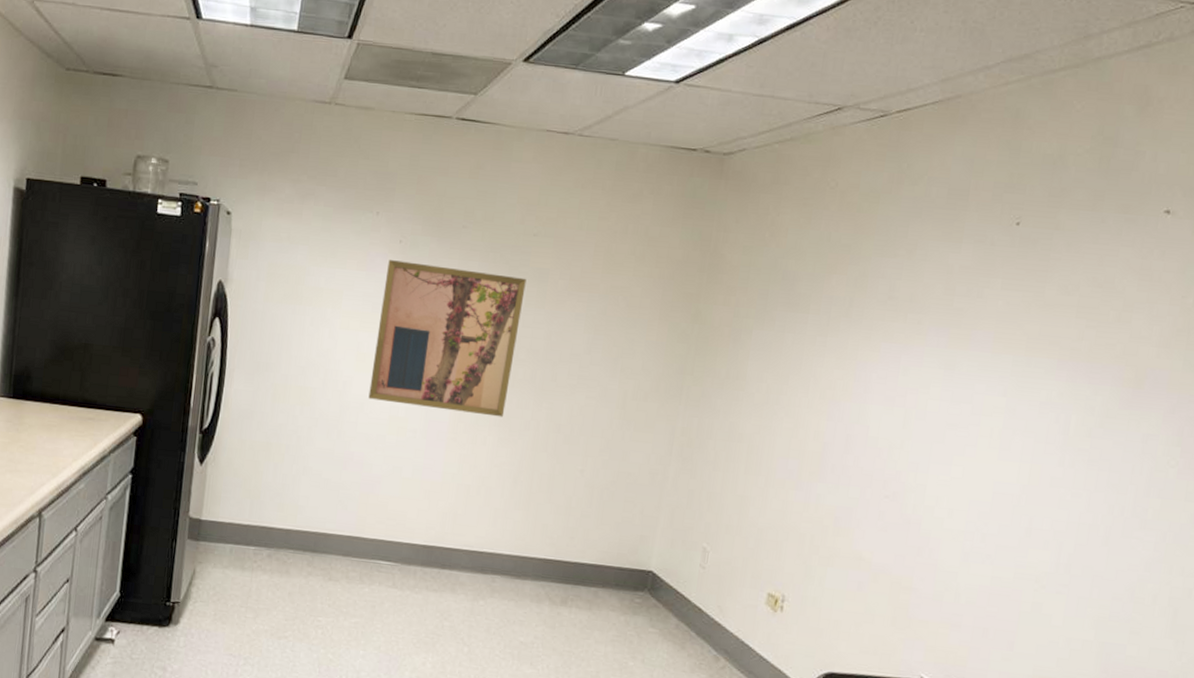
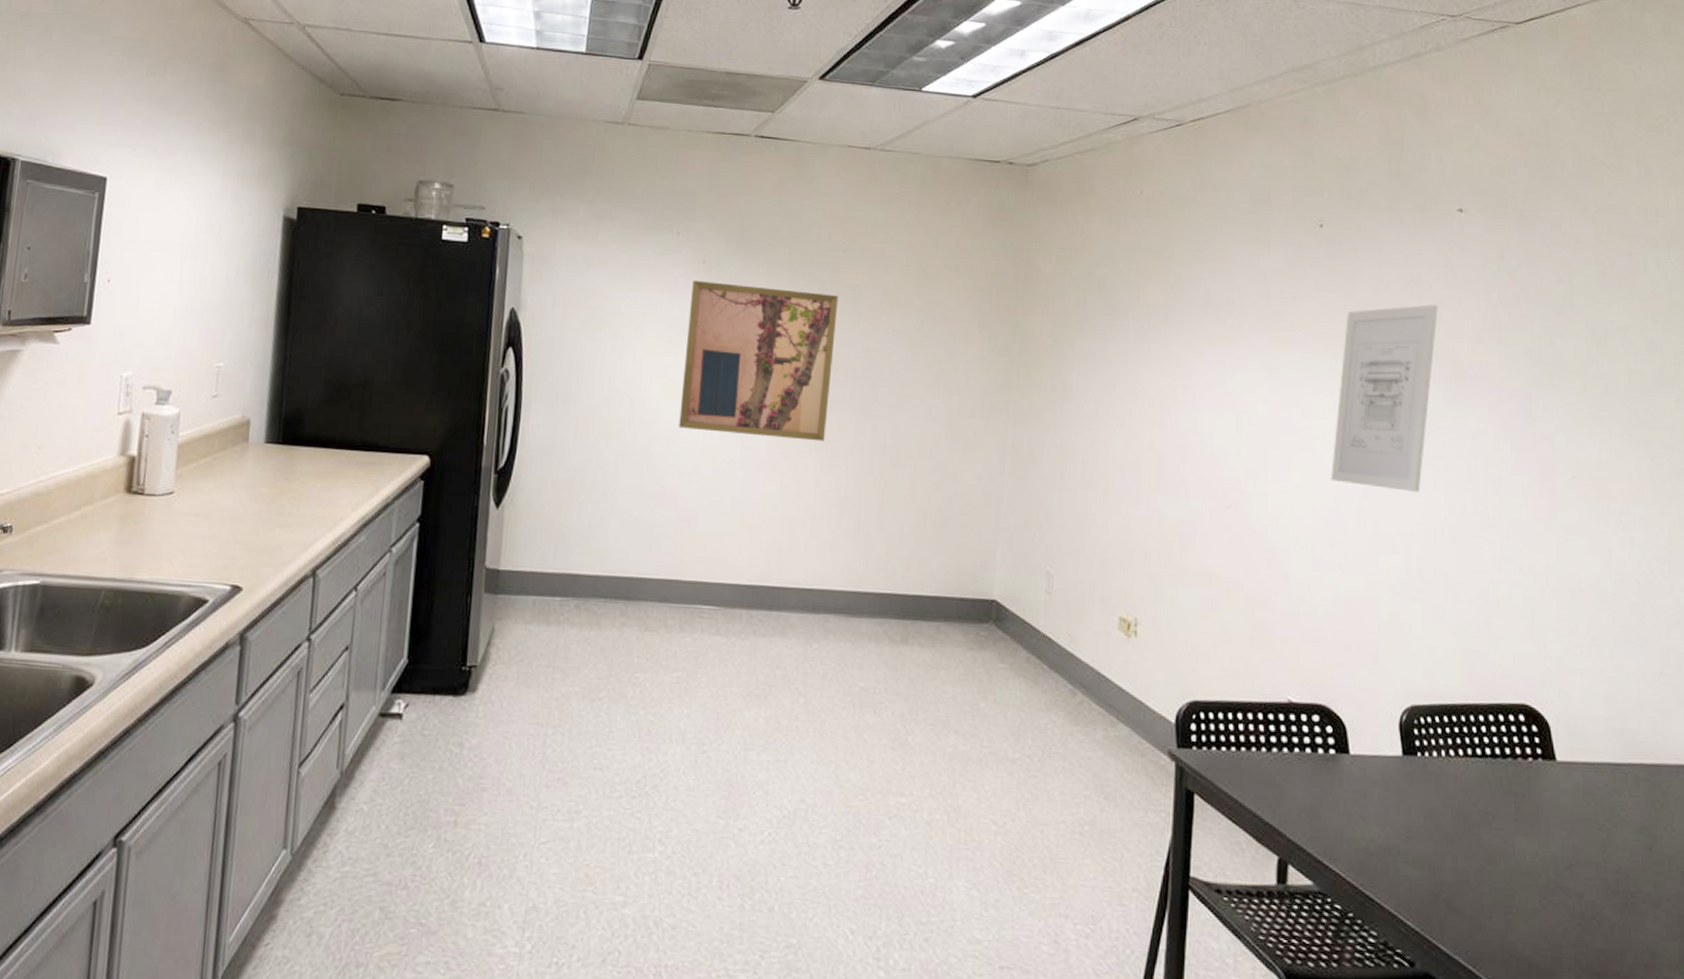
wall art: none [992,307,1128,492] -> present [1331,304,1438,492]

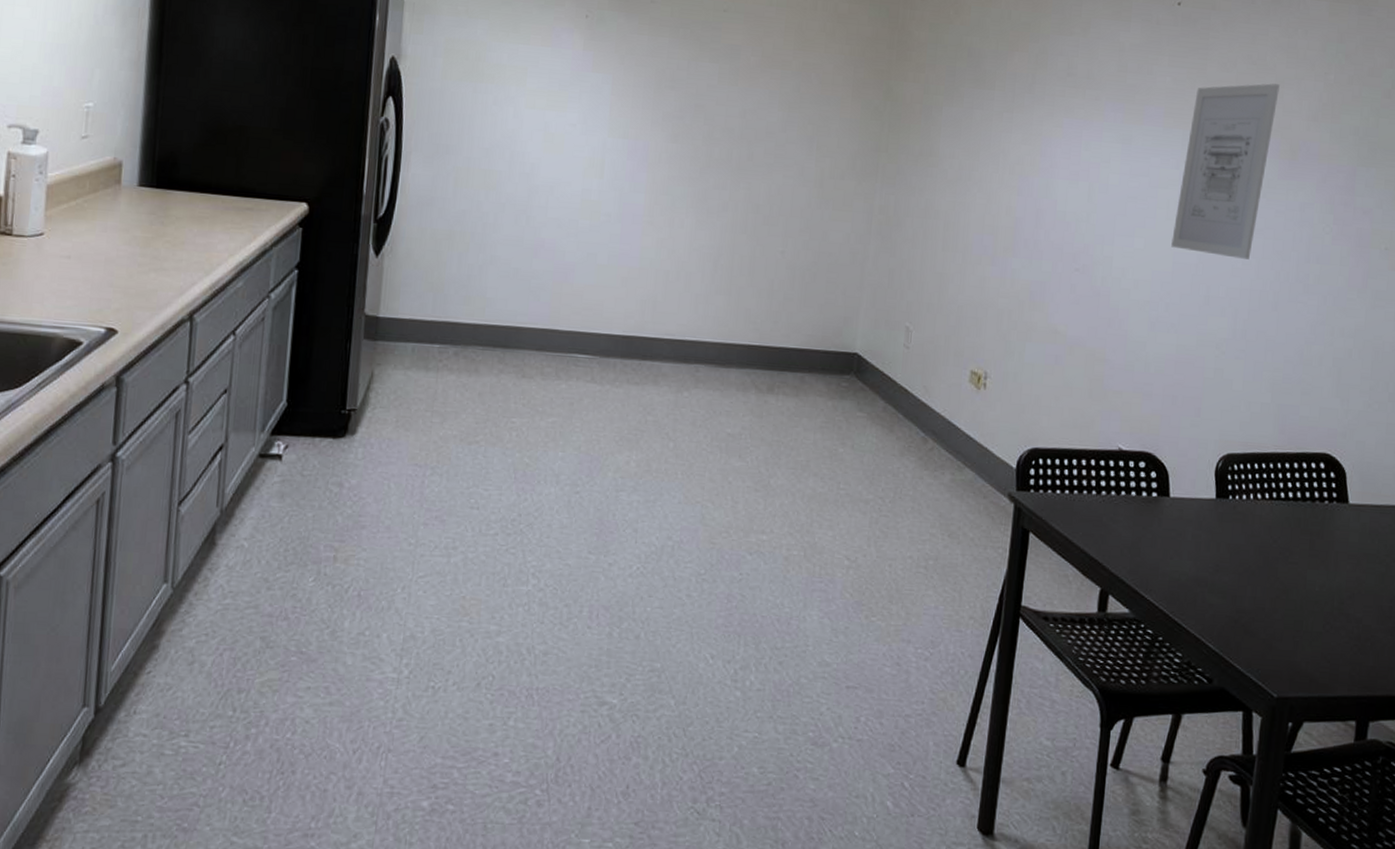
wall art: present [679,281,838,442] -> none [558,35,718,199]

